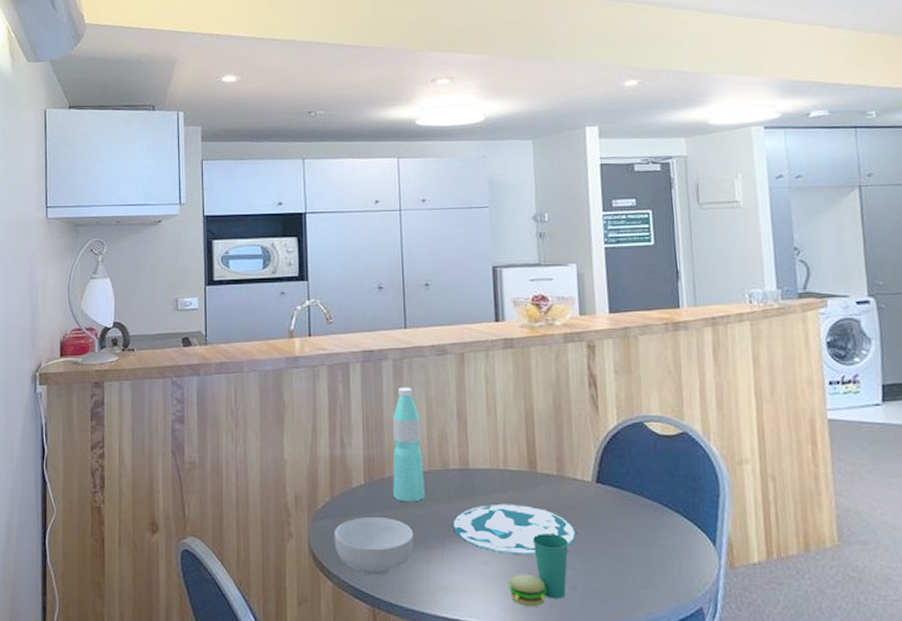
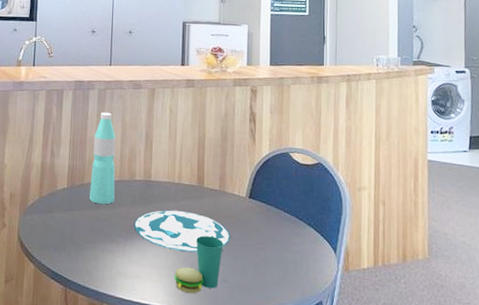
cereal bowl: present [334,516,415,576] -> none [38,214,103,262]

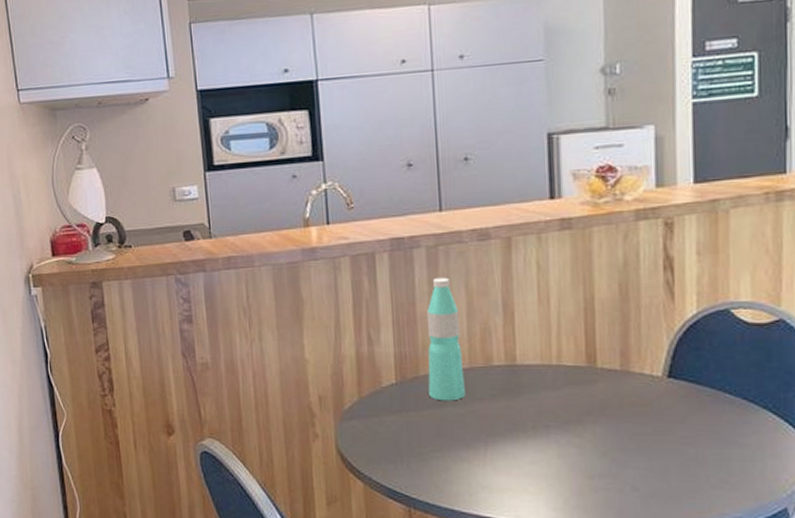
plate: present [134,210,230,252] -> none [497,401,641,454]
cup: present [174,235,223,294] -> none [560,431,631,508]

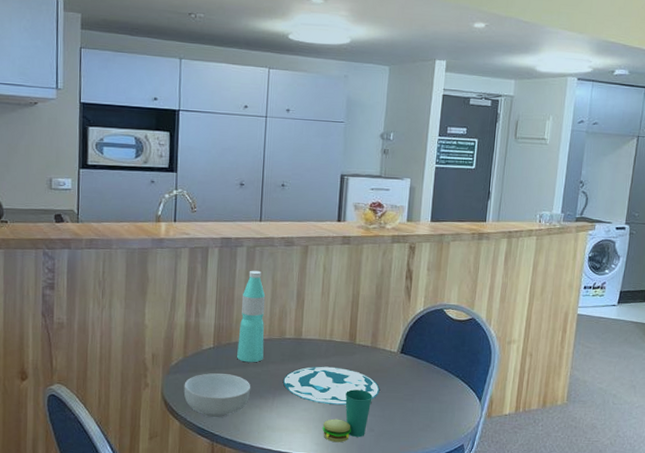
cereal bowl: none [363,416,454,476] -> present [183,373,251,418]
plate: none [497,401,641,454] -> present [283,366,380,405]
cup: none [560,431,631,508] -> present [322,389,373,443]

